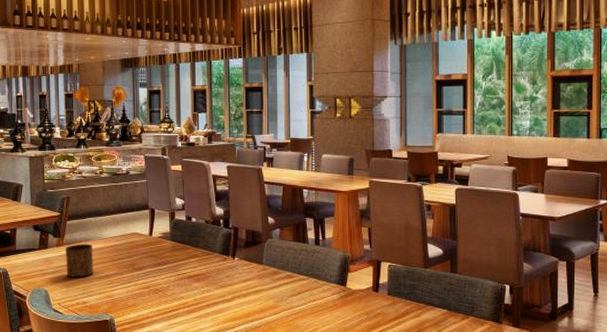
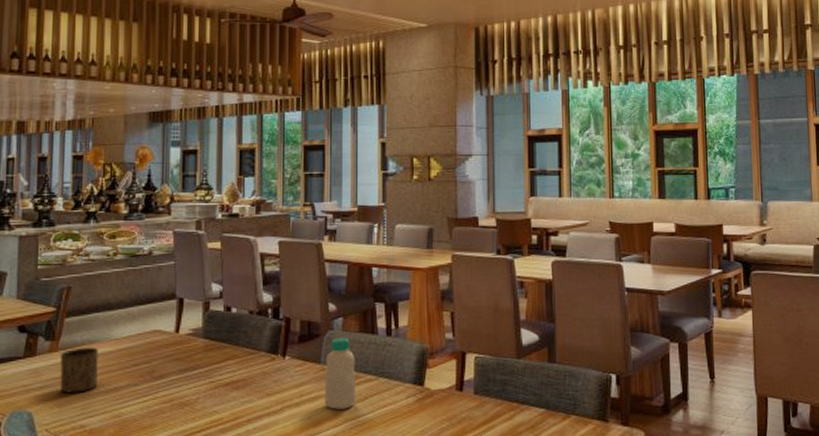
bottle: none [266,245,292,301] -> present [324,337,357,410]

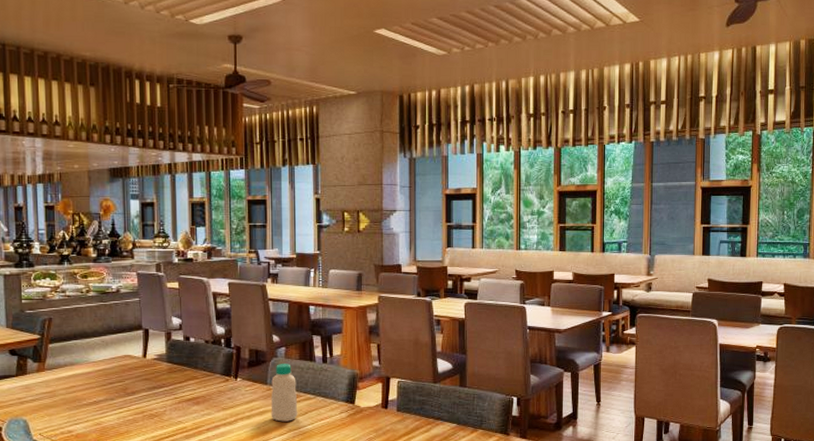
cup: present [59,347,98,393] -> none [46,368,80,405]

